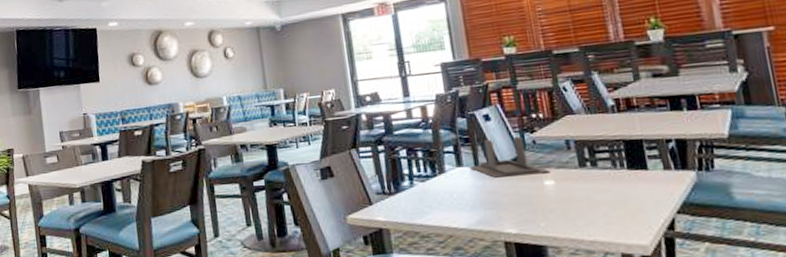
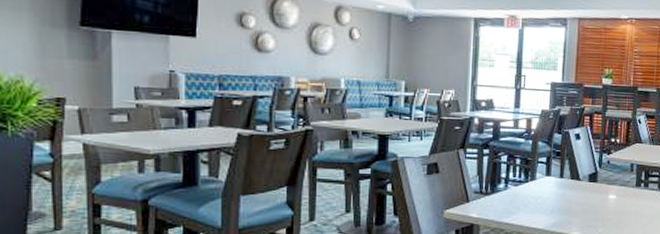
napkin holder: present [470,137,552,178] -> none [556,156,616,189]

